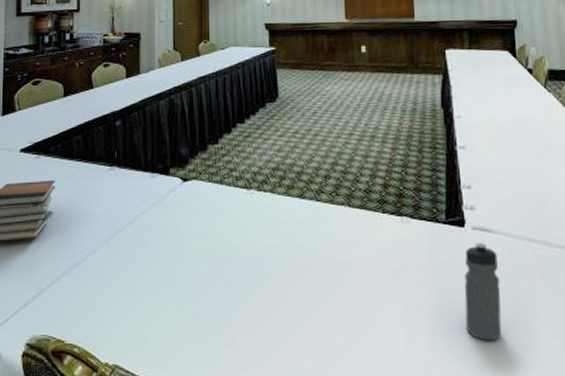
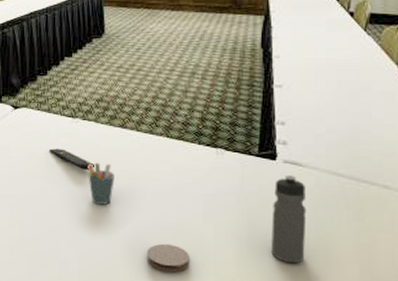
remote control: none [222,224,272,247] -> present [49,148,94,171]
pen holder: none [265,237,294,284] -> present [88,162,115,205]
coaster: none [332,325,380,358] -> present [146,243,190,272]

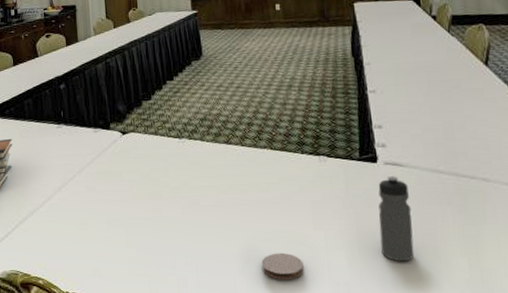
remote control: present [49,148,94,171] -> none [159,169,204,188]
pen holder: present [88,162,115,205] -> none [197,179,225,220]

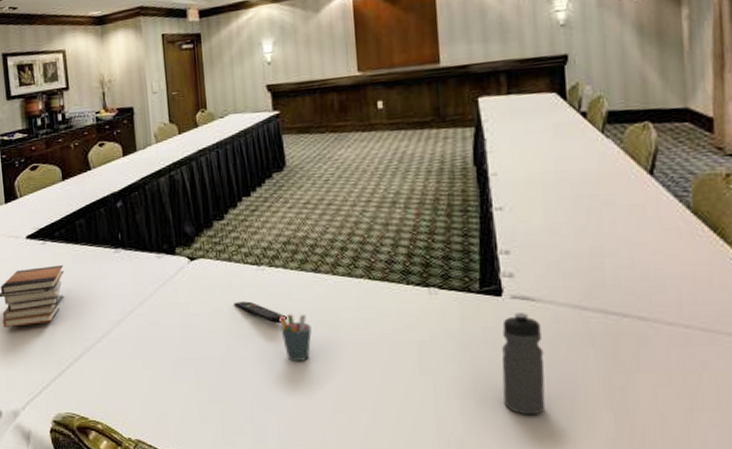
remote control: none [159,169,204,188] -> present [234,301,287,324]
pen holder: none [197,179,225,220] -> present [279,314,312,361]
coaster: present [261,252,304,280] -> none [355,401,407,433]

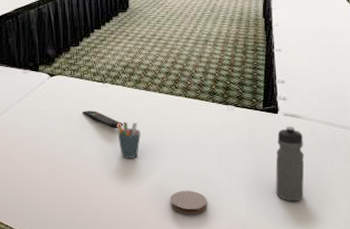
coaster: none [355,401,407,433] -> present [170,190,207,215]

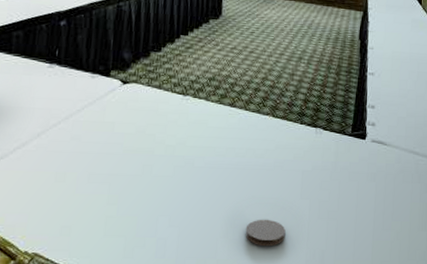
remote control: present [83,110,123,129] -> none [156,125,201,148]
pen holder: present [117,121,141,158] -> none [194,140,221,182]
water bottle: present [275,126,305,202] -> none [357,153,388,233]

